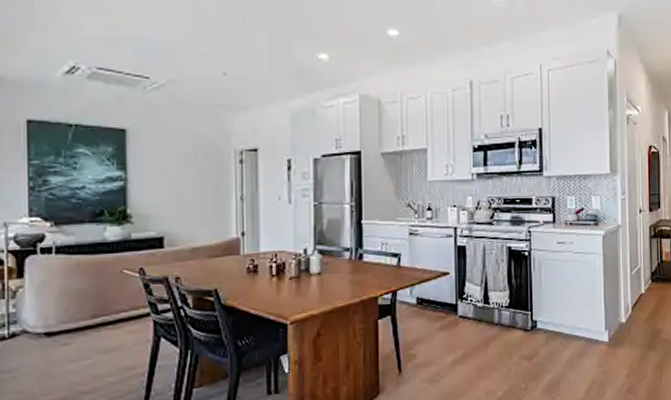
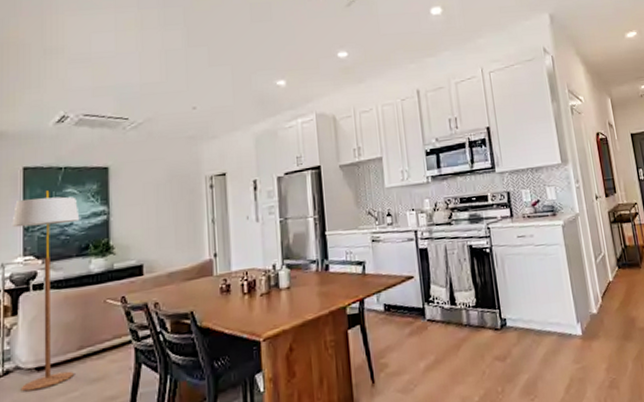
floor lamp: none [15,148,93,356] -> present [11,190,80,392]

